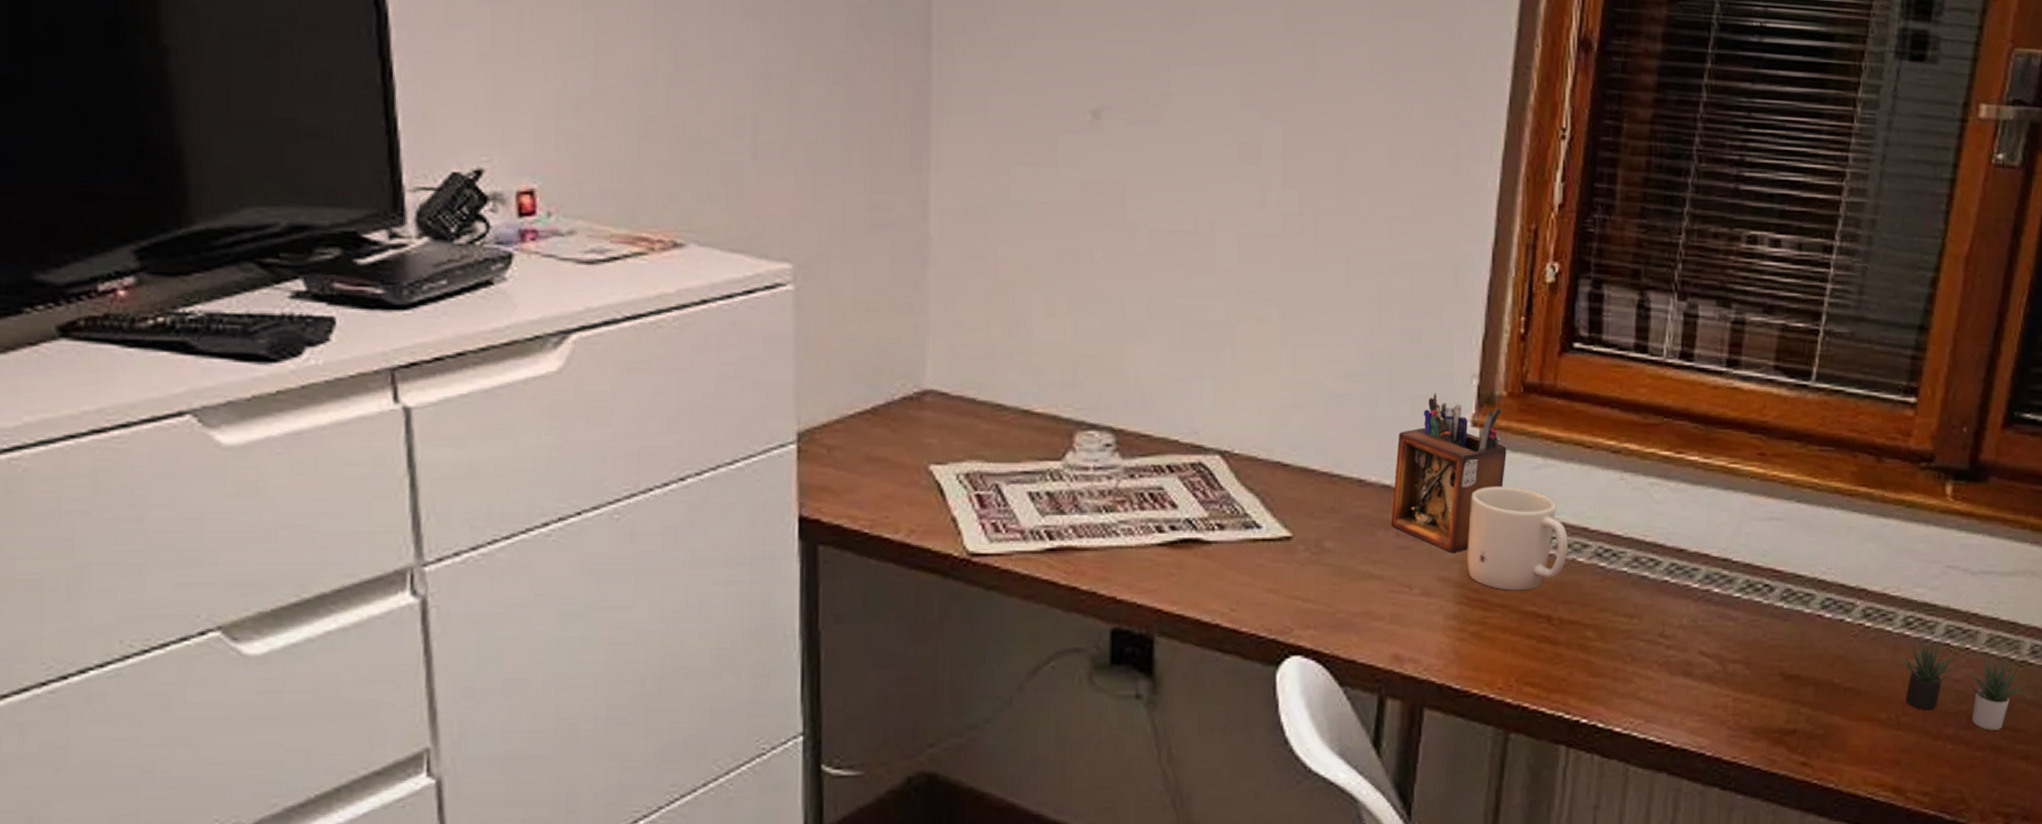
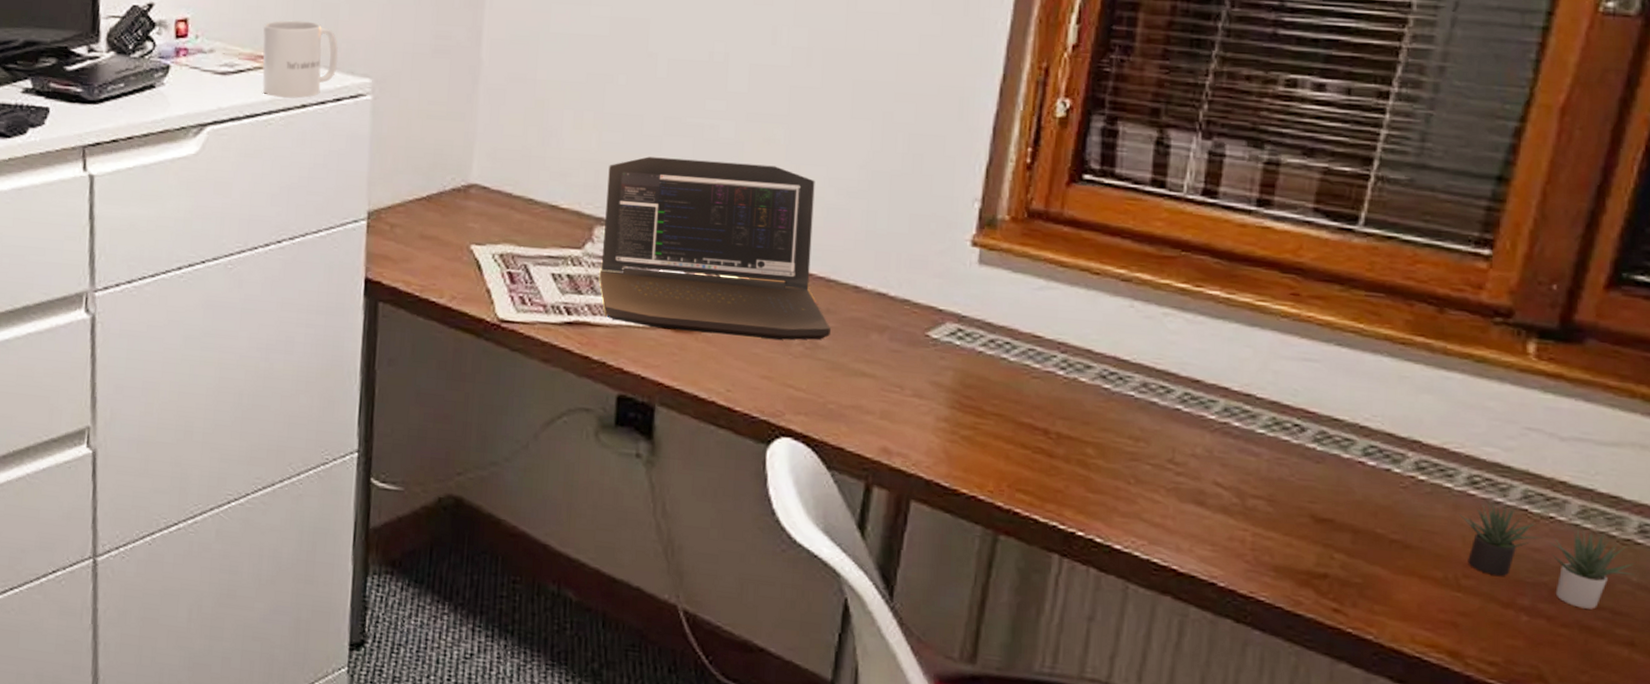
mug: none [642,190,746,292] -> present [262,20,339,99]
laptop: none [1083,346,1336,546] -> present [599,156,831,340]
desk organizer: present [1390,392,1507,554] -> none [884,213,1007,361]
mug: present [1467,486,1568,591] -> none [961,302,1070,403]

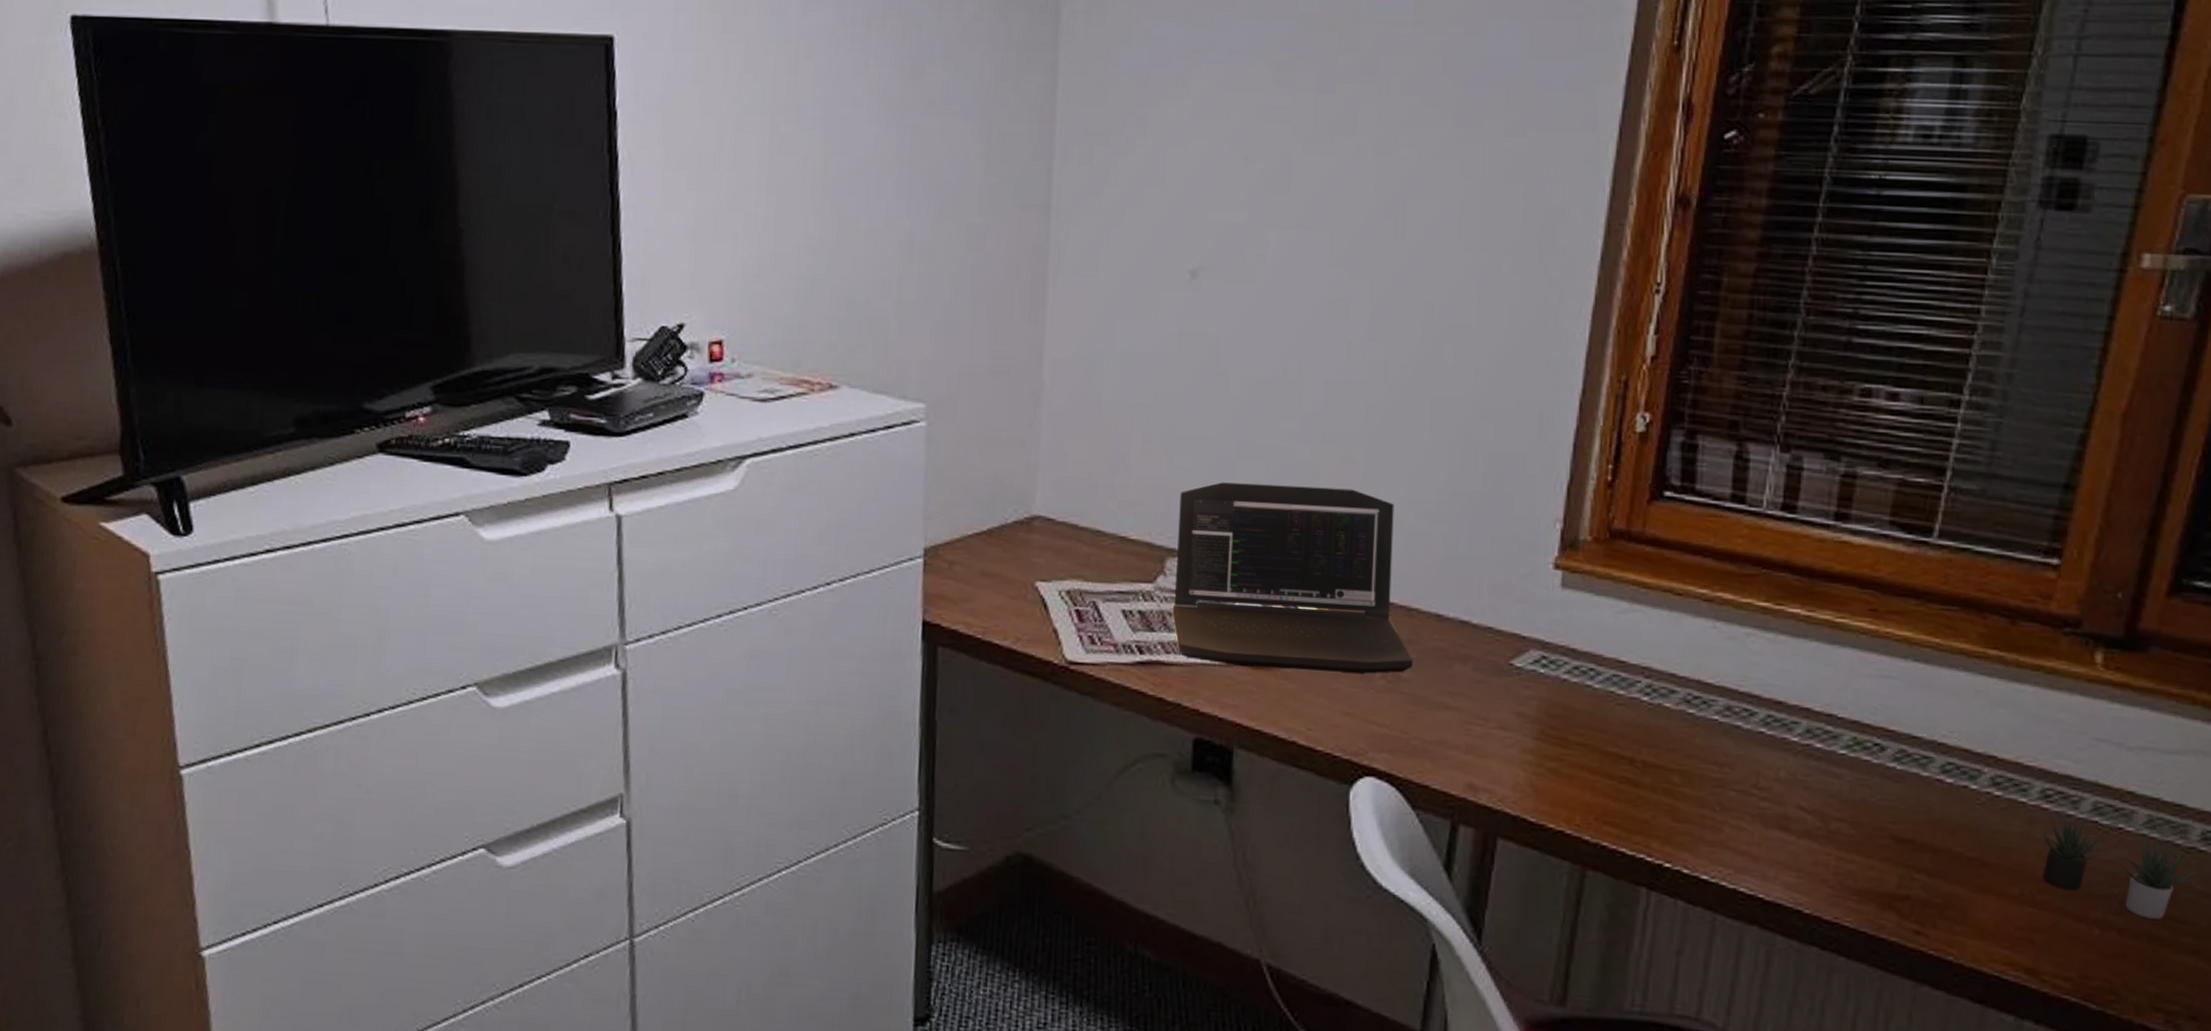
mug: present [262,20,339,99] -> none [806,340,889,427]

